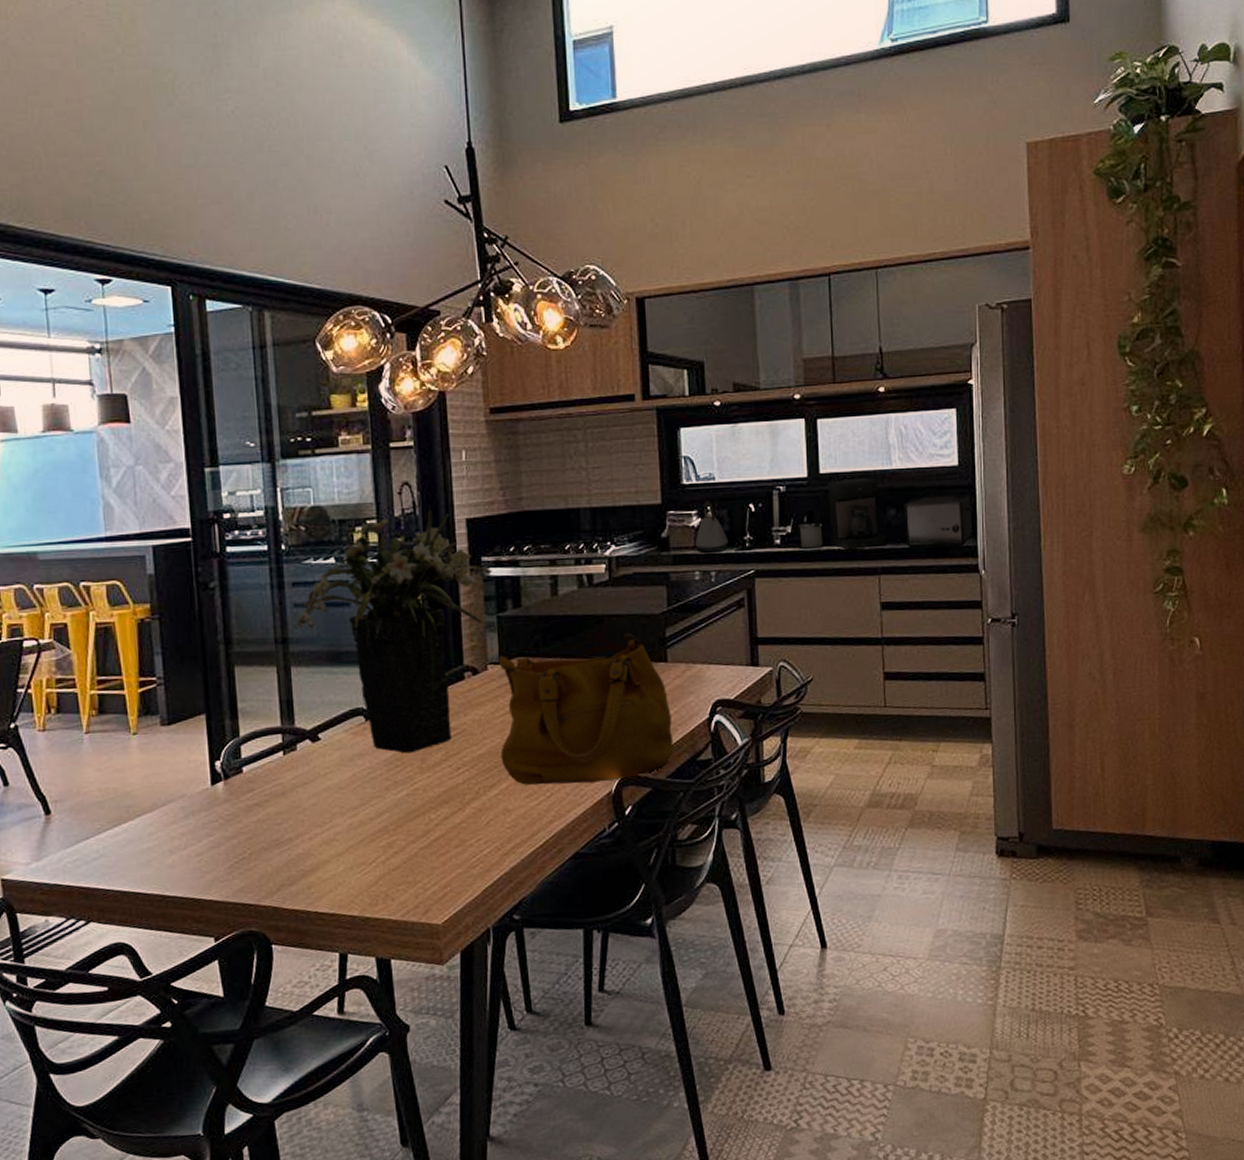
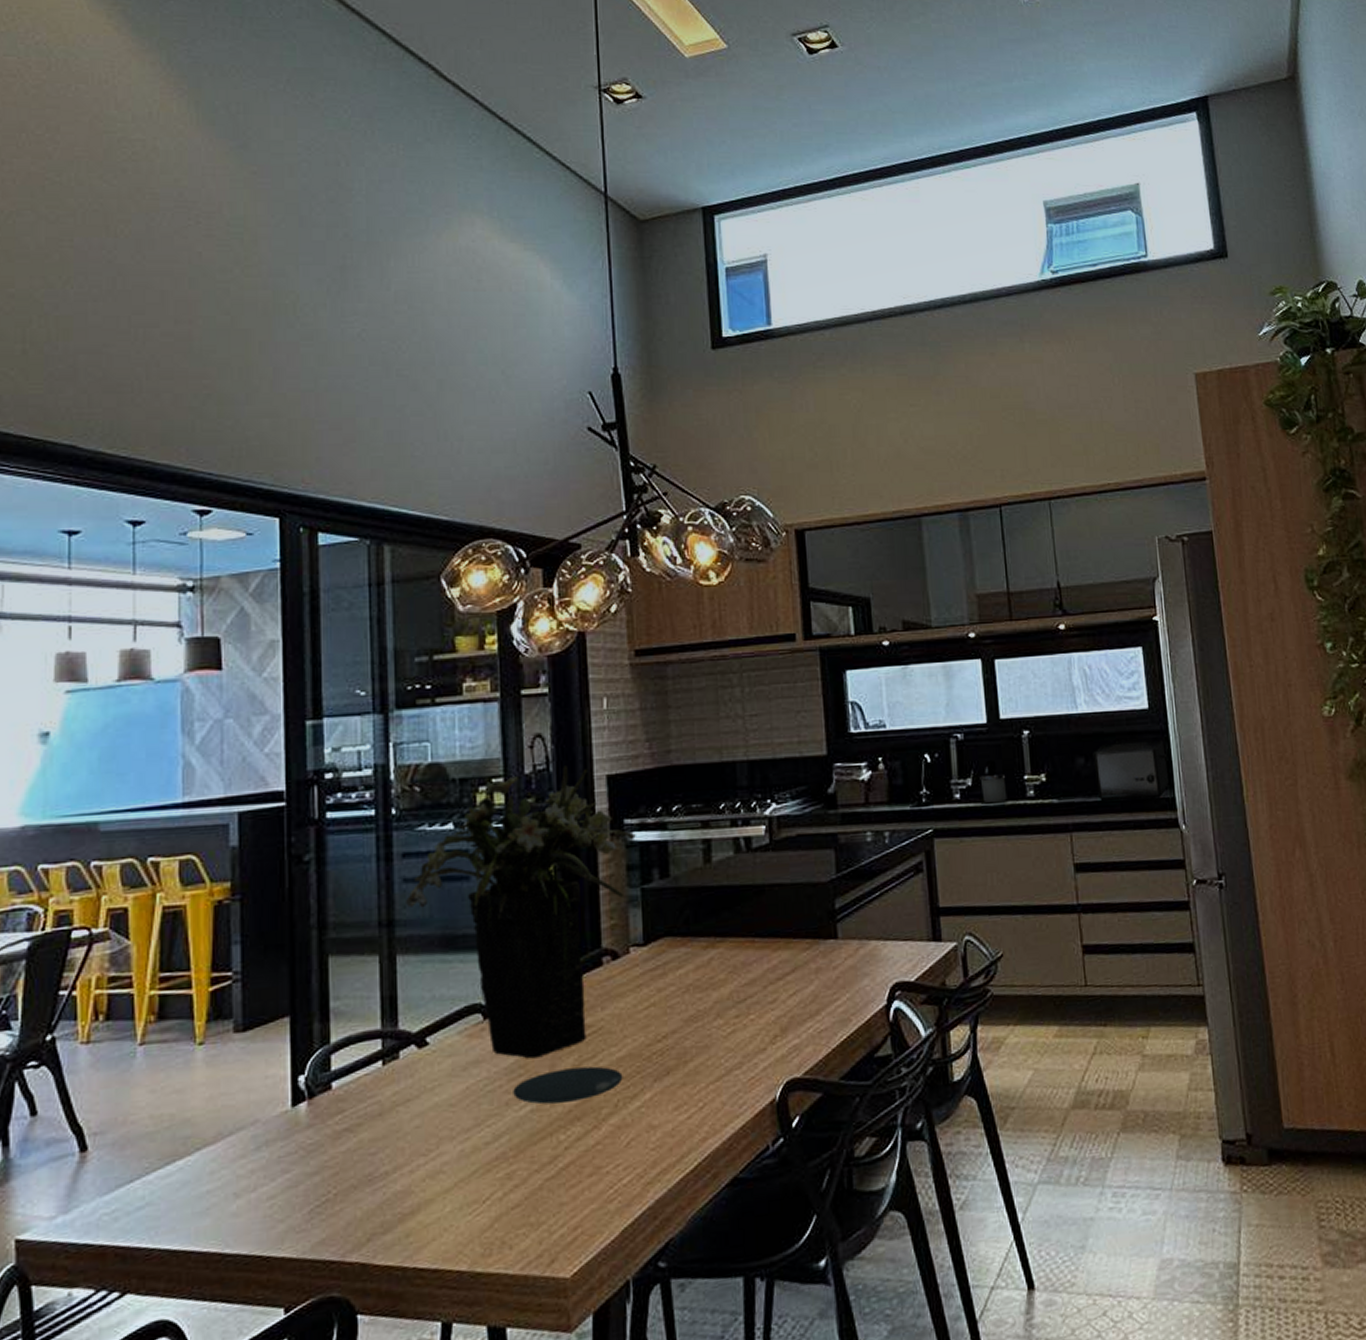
plate: none [391,761,483,790] -> present [513,1066,623,1105]
handbag: present [497,633,674,786] -> none [641,905,847,1094]
kettle: present [695,501,729,554] -> none [865,751,903,812]
coffee maker: present [827,478,887,551] -> none [1009,724,1077,805]

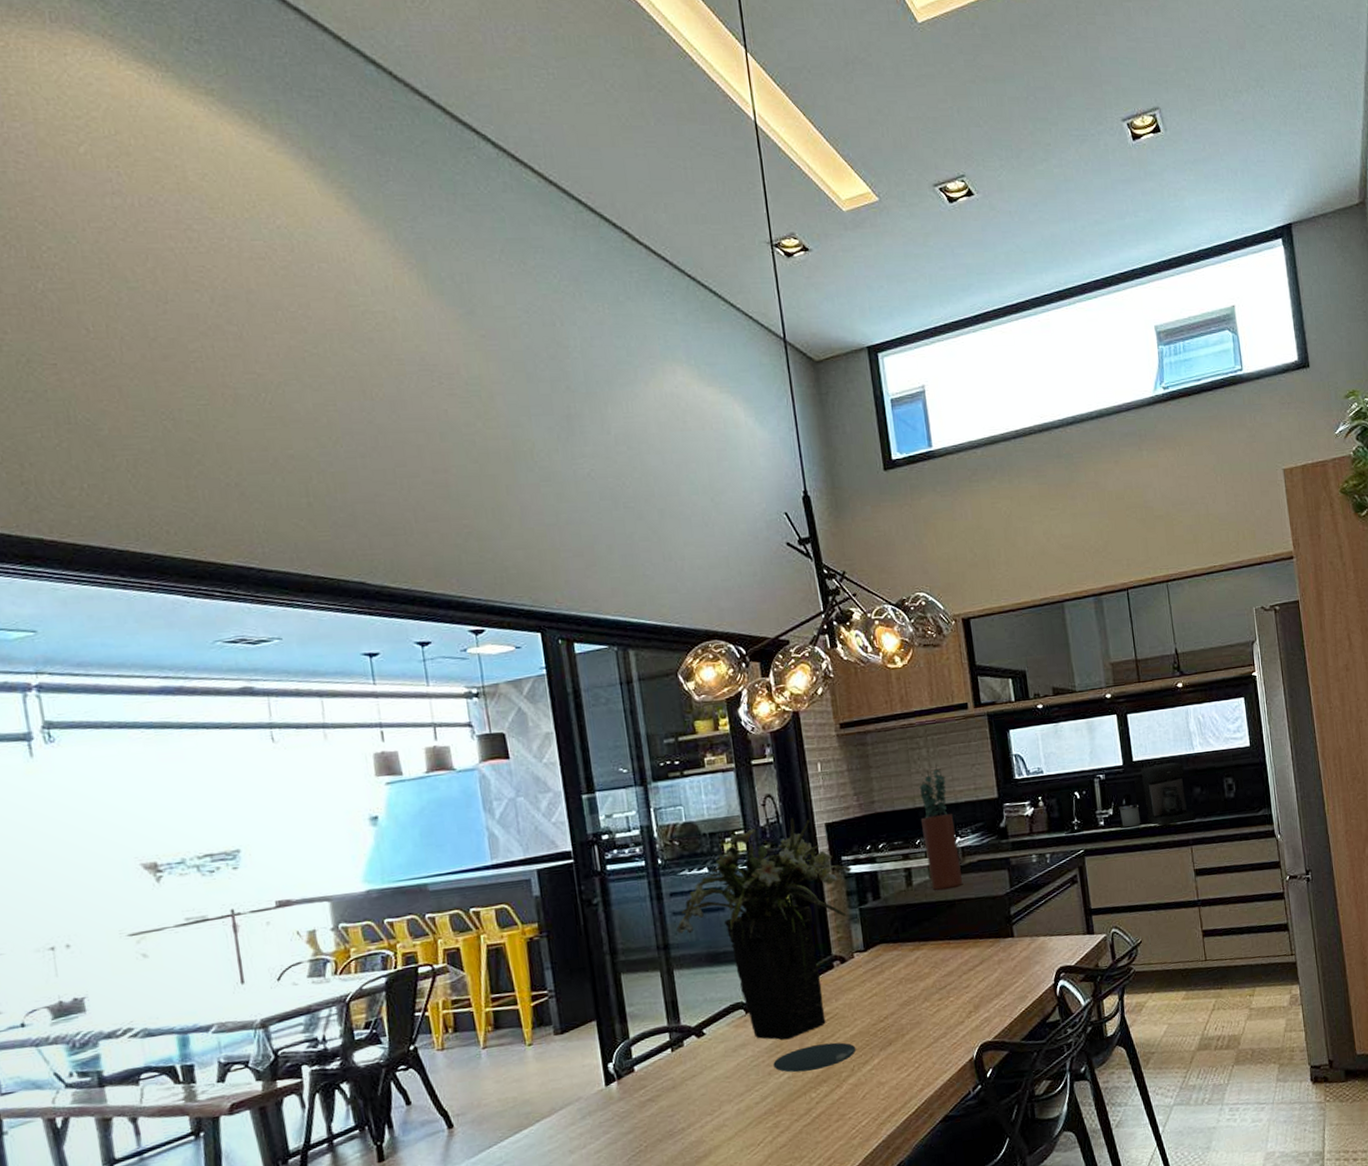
vase: none [727,708,777,870] -> present [919,764,963,890]
coffee maker: none [1009,724,1077,805] -> present [1140,762,1196,827]
toaster: present [1093,740,1168,802] -> none [1207,770,1267,821]

